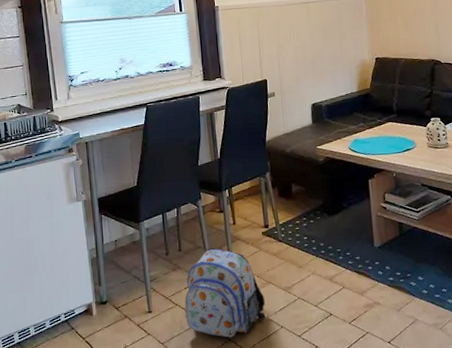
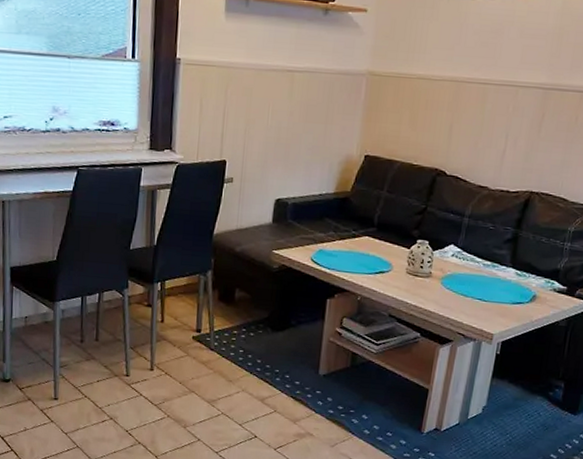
backpack: present [185,248,266,338] -> none [94,343,184,441]

